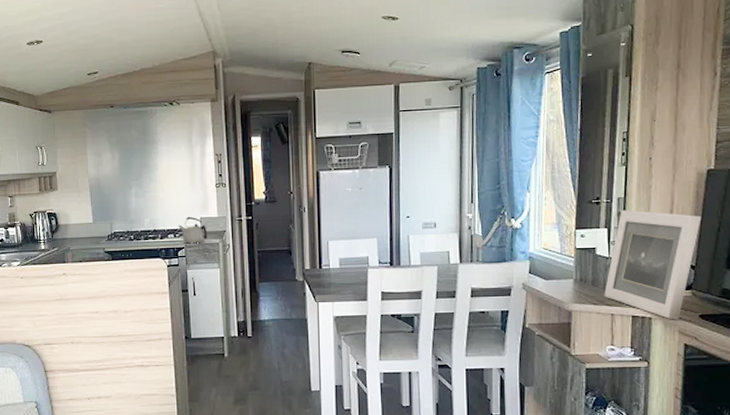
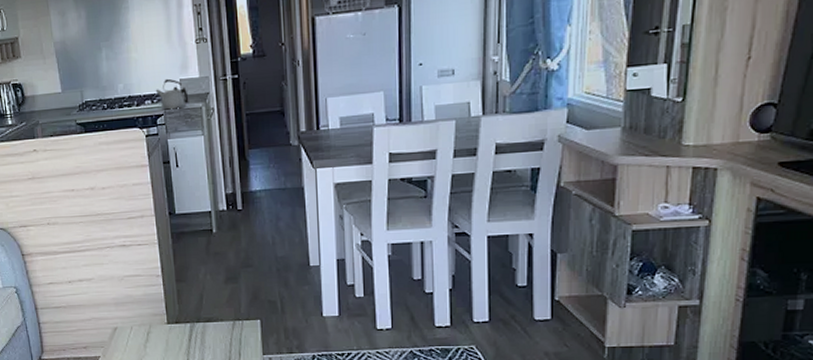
picture frame: present [604,210,702,320] -> none [659,39,791,170]

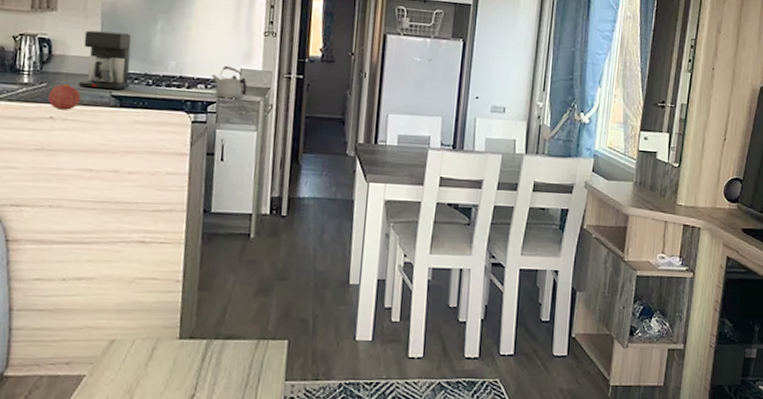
fruit: none [29,119,54,144] -> present [48,83,81,111]
coffee maker: none [46,66,90,121] -> present [79,30,132,91]

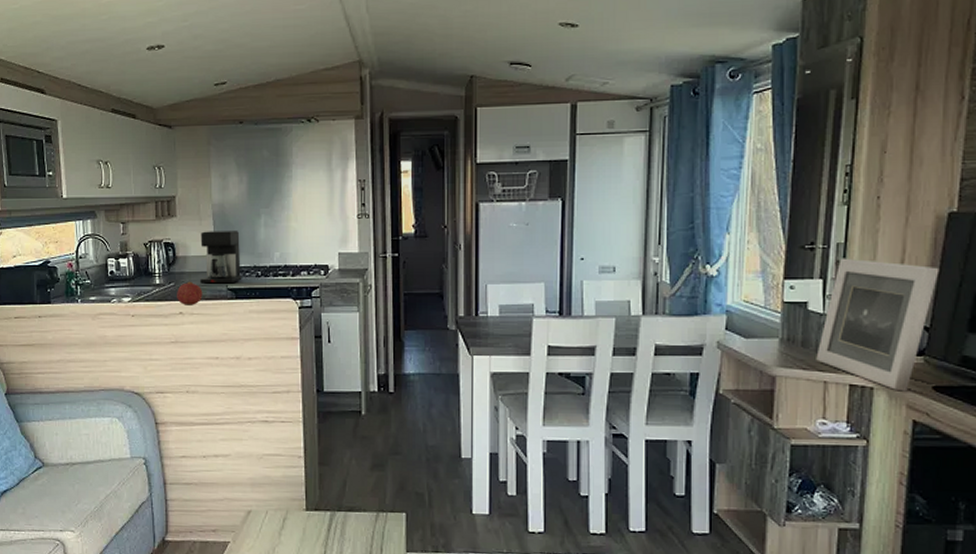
kettle: present [211,65,248,99] -> none [312,251,347,283]
picture frame: none [660,116,752,232] -> present [816,258,940,392]

